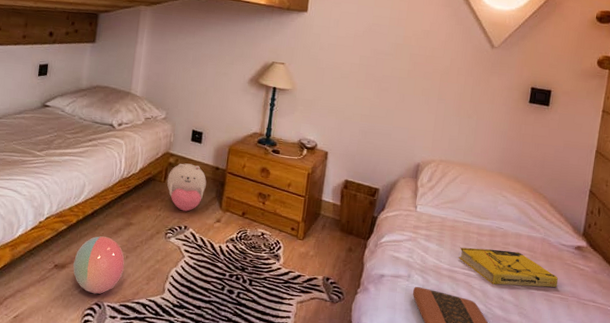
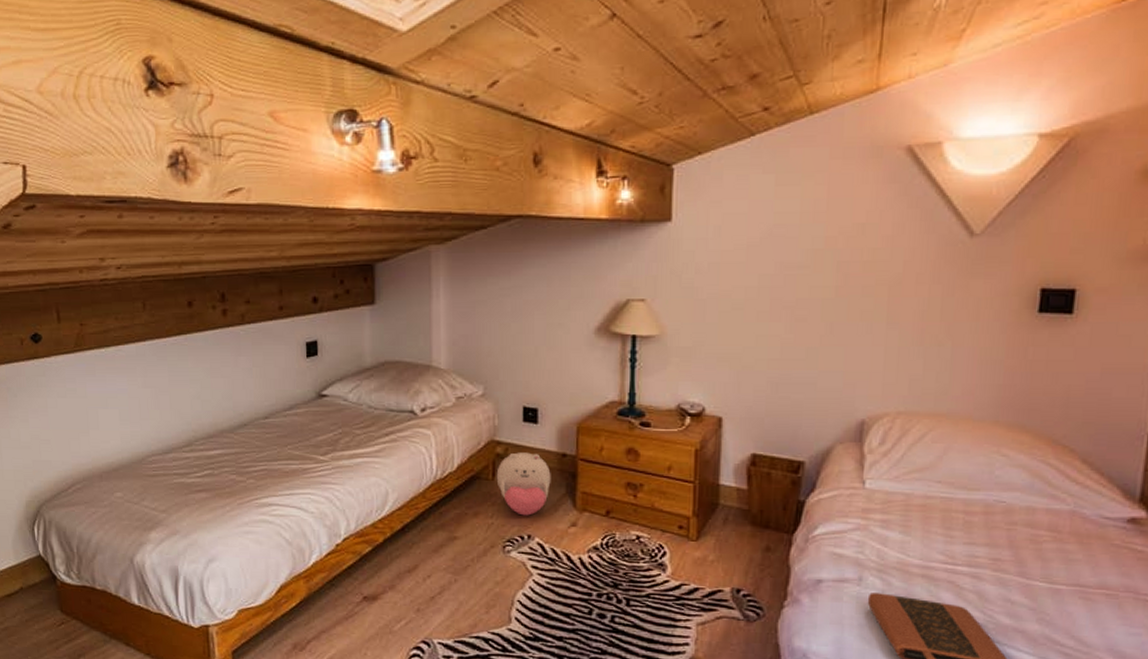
ball: present [73,235,125,294] -> none [387,555,454,630]
book: present [458,247,558,288] -> none [935,532,1101,582]

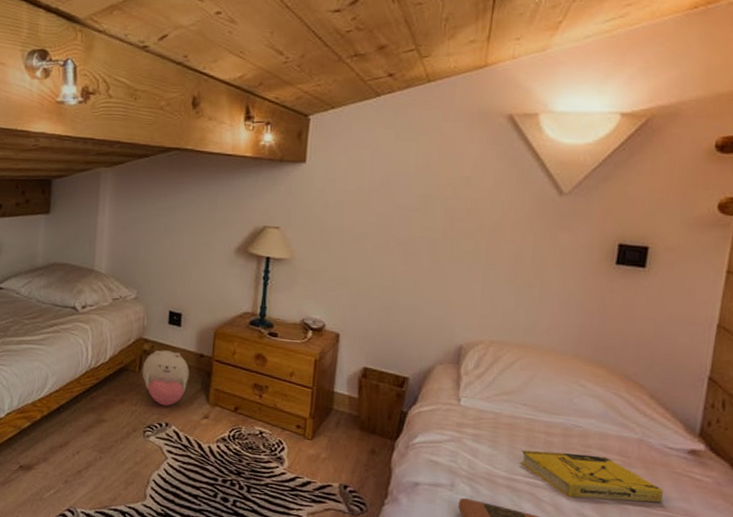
book: none [935,532,1101,582] -> present [519,450,663,503]

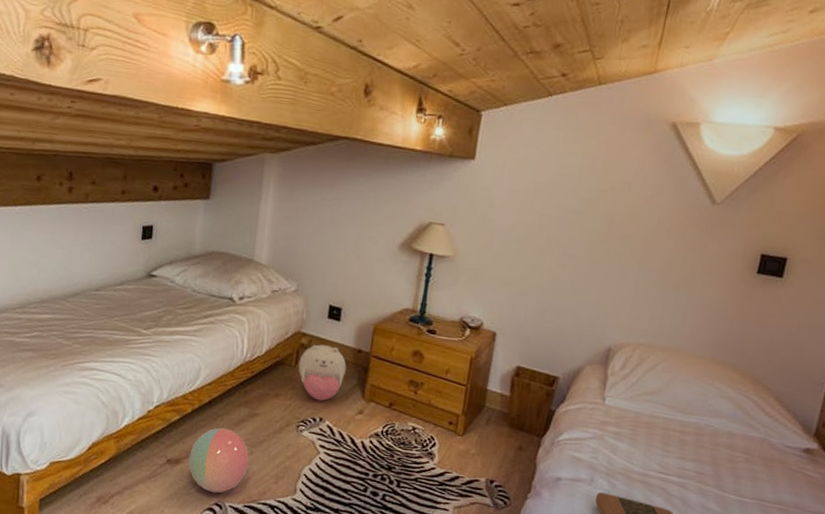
ball: none [40,433,99,499] -> present [188,427,249,494]
book: present [519,450,663,503] -> none [654,448,779,497]

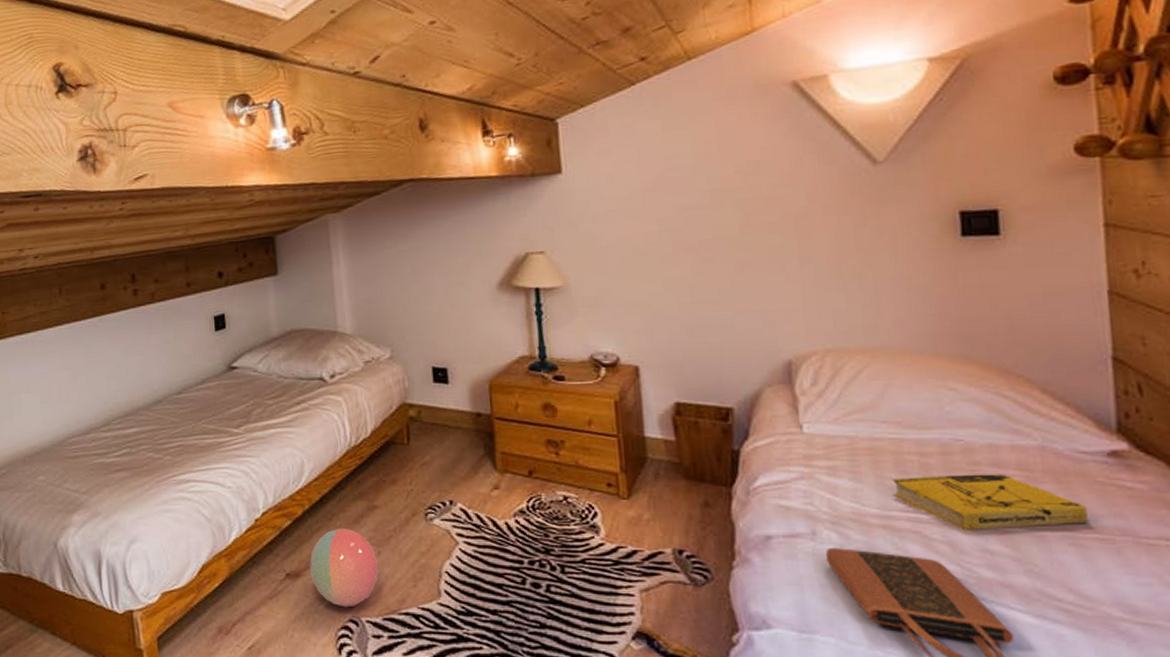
plush toy: present [298,344,347,401] -> none [411,414,468,480]
book: none [654,448,779,497] -> present [892,474,1090,530]

